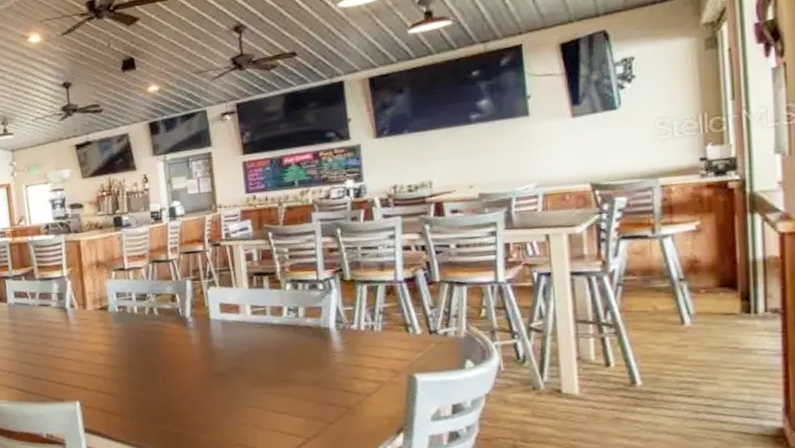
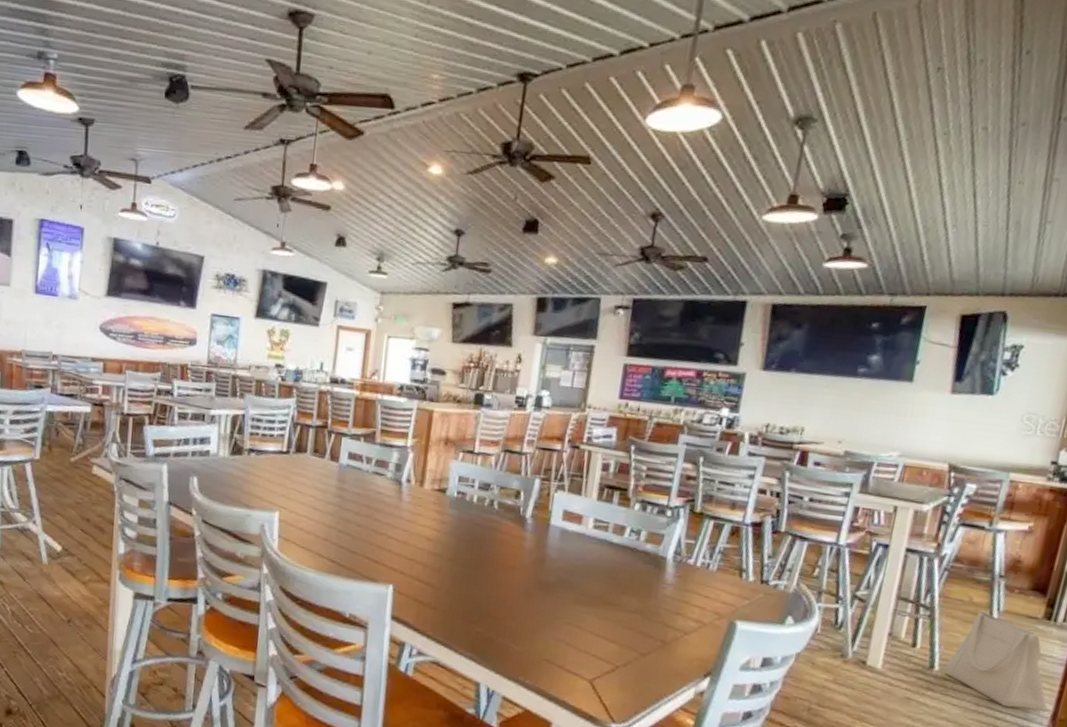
tote bag: none [647,318,776,409] -> present [943,611,1047,711]

